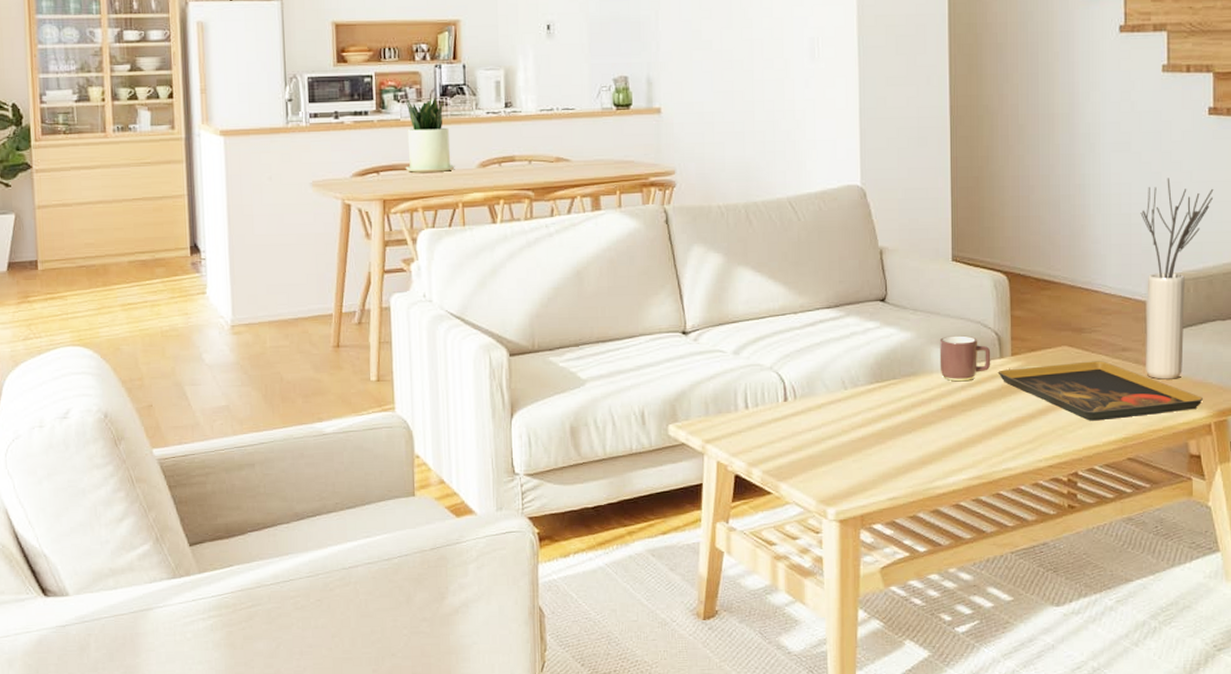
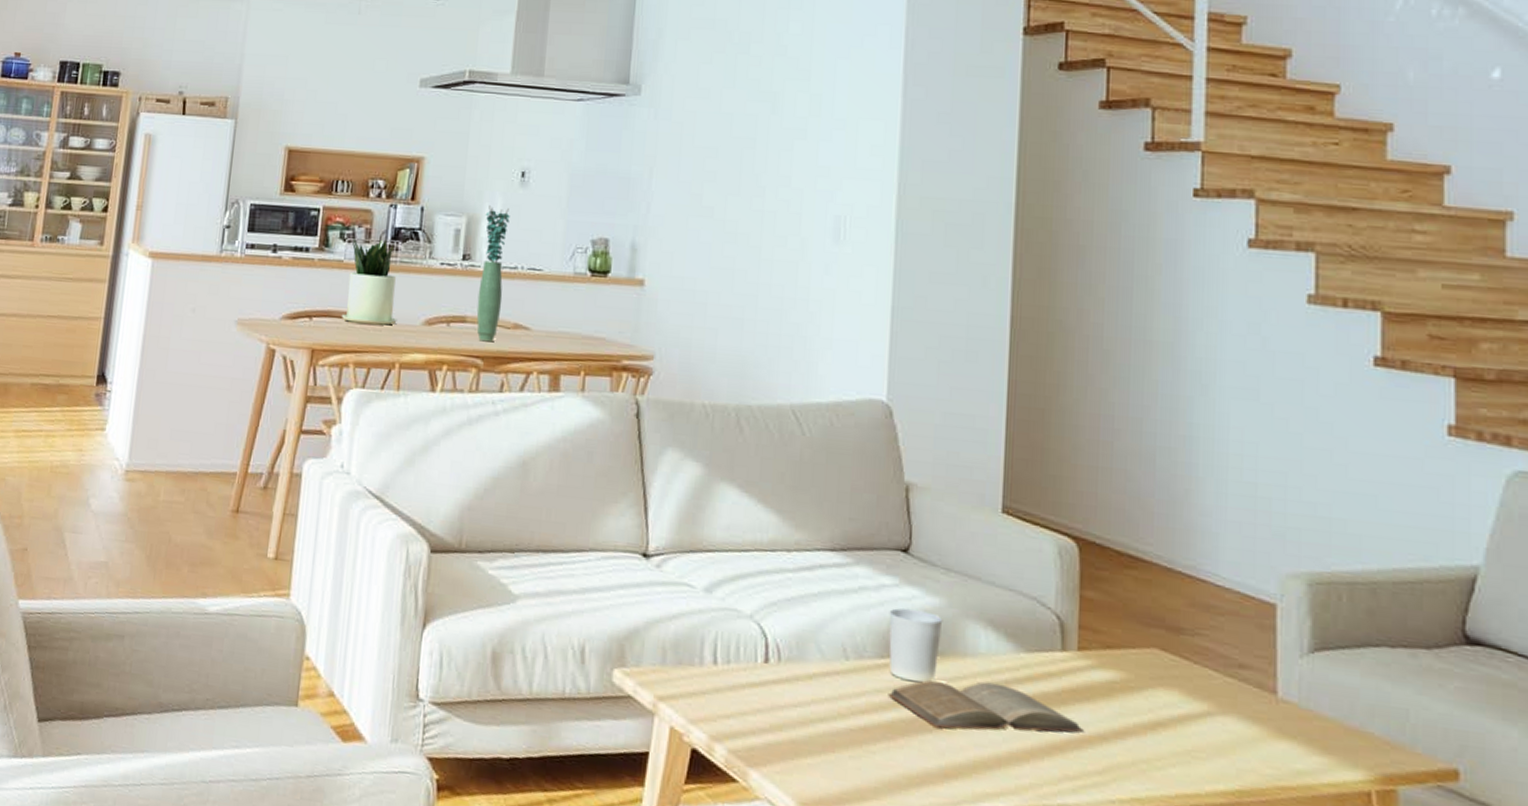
vase: none [520,57,544,176] -> present [476,205,510,342]
candle holder: none [874,343,914,398] -> present [889,608,943,683]
book: none [877,389,1018,429] -> present [888,679,1083,733]
mug: present [939,335,991,382] -> none [976,610,1049,675]
decorative tray: present [997,361,1203,421] -> none [1057,667,1359,768]
vase: present [1140,178,1214,380] -> none [1271,442,1380,720]

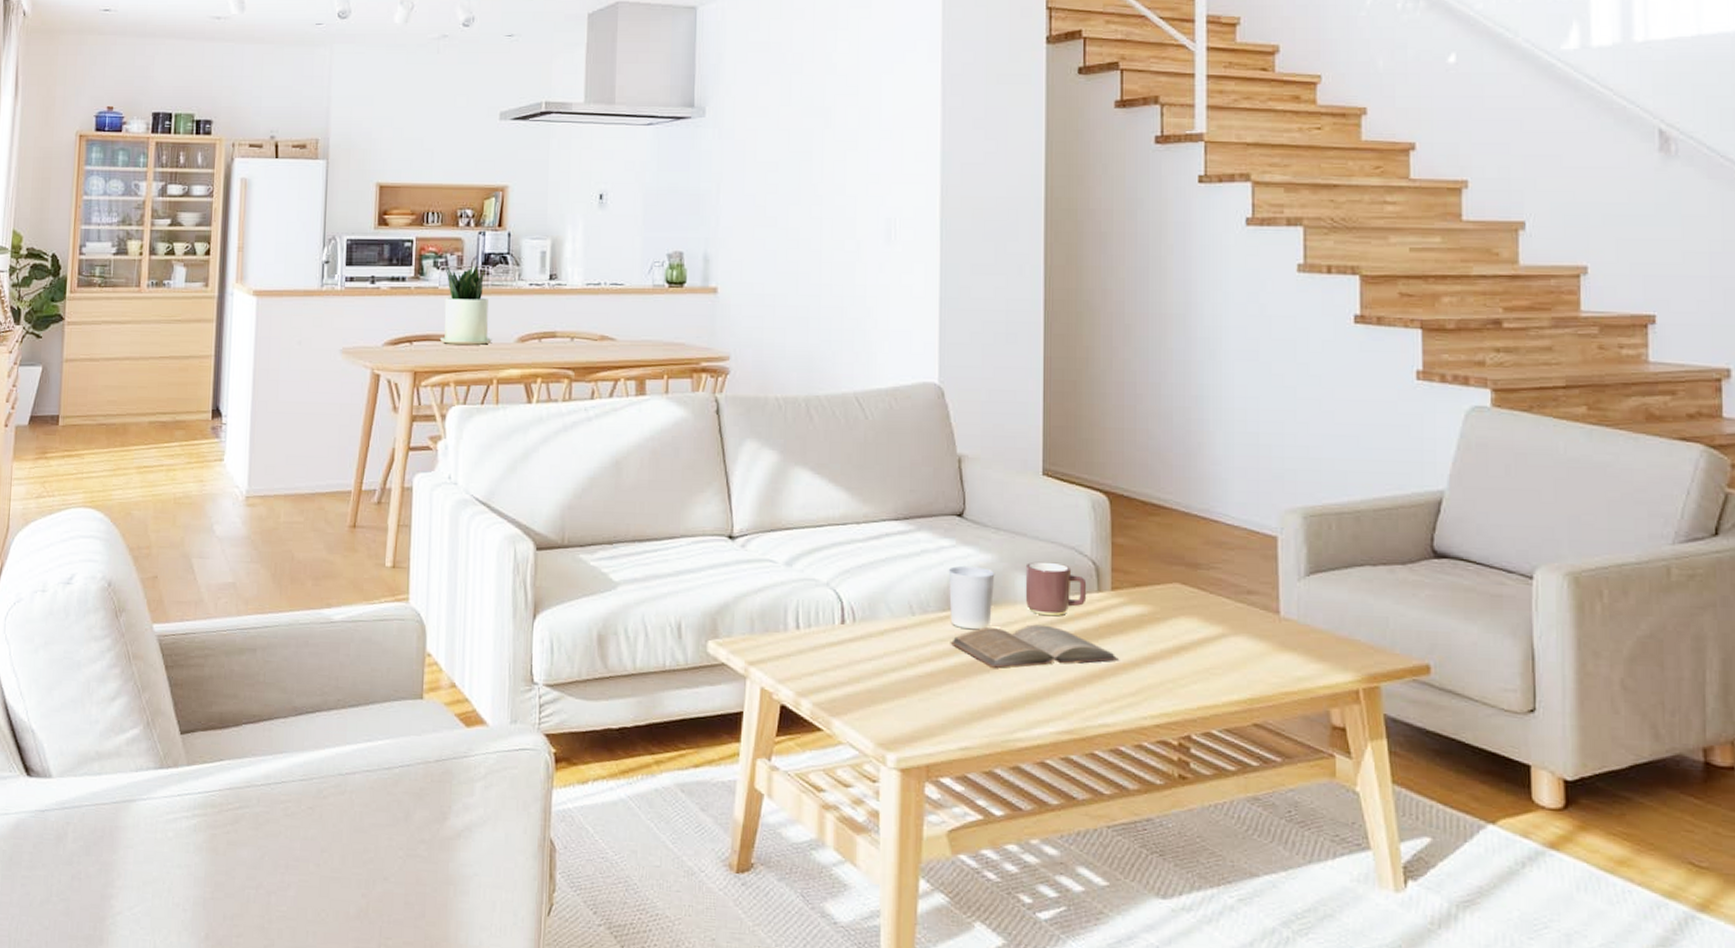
vase: present [476,205,510,342] -> none [565,227,591,354]
mug: none [976,610,1049,675] -> present [1025,561,1087,617]

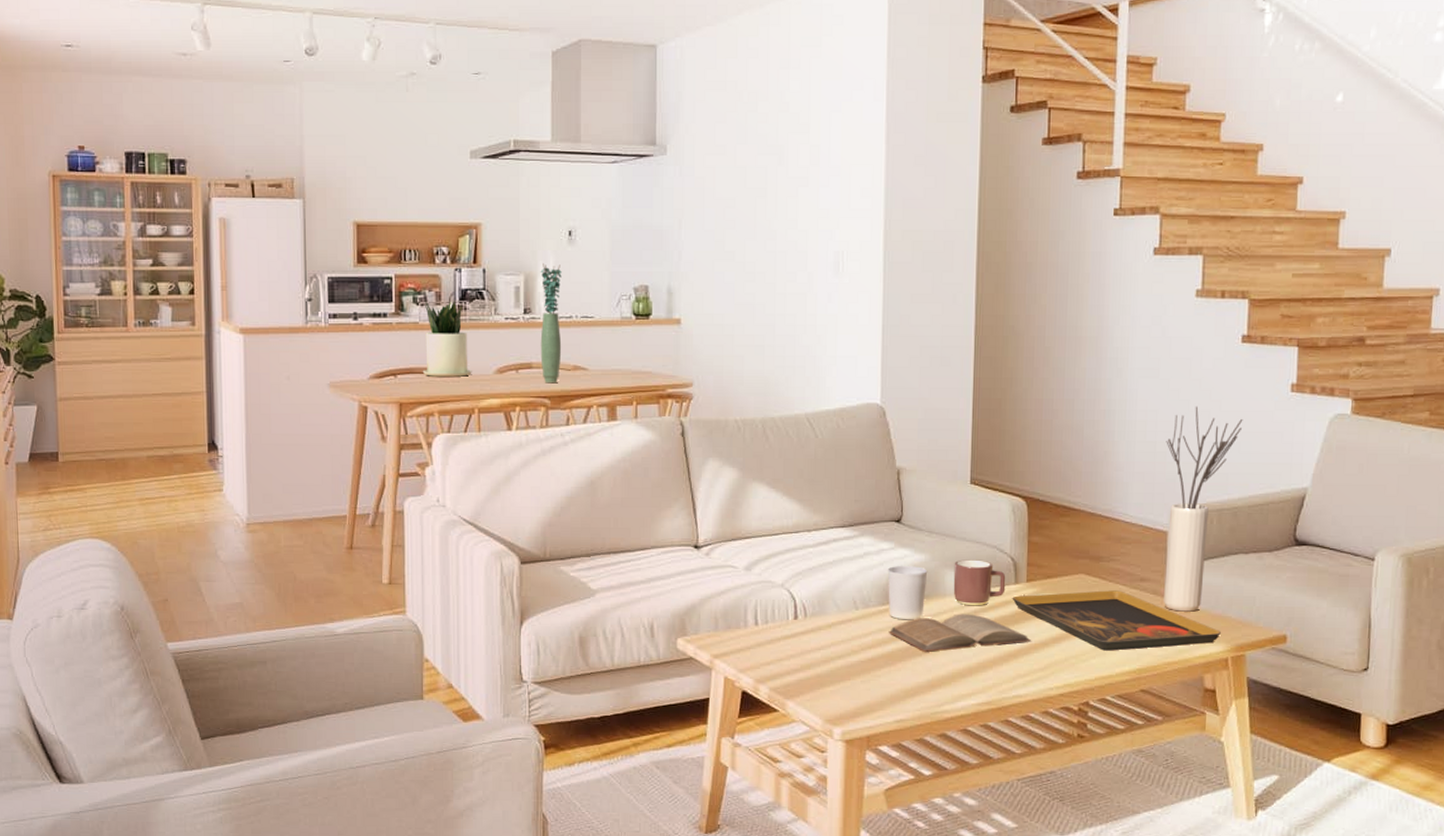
vase: none [565,227,591,354] -> present [540,263,562,384]
decorative tray: none [1094,603,1348,676] -> present [1012,590,1221,651]
vase: none [1270,394,1361,633] -> present [1163,406,1243,612]

